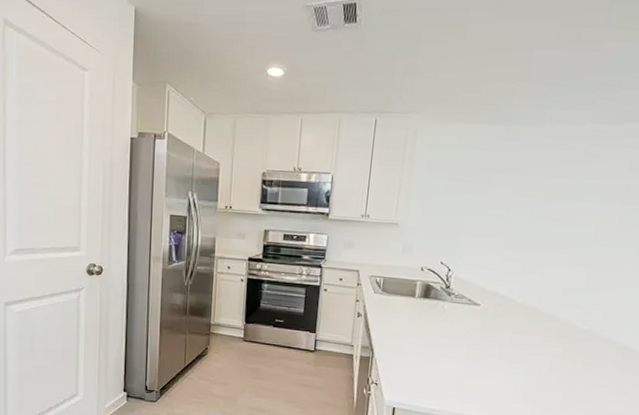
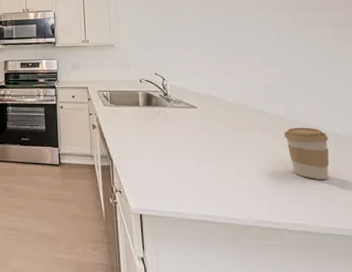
coffee cup: none [567,336,616,392] -> present [283,127,330,179]

